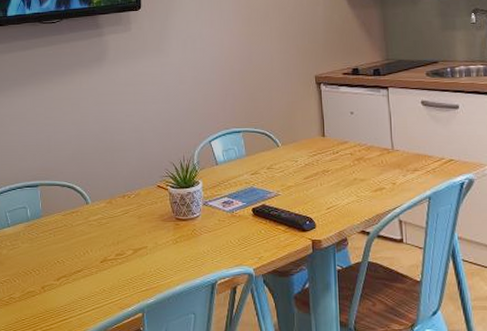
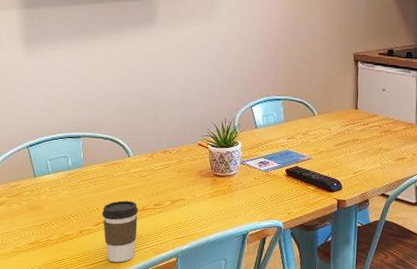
coffee cup: none [63,251,100,320] -> present [102,200,138,263]

